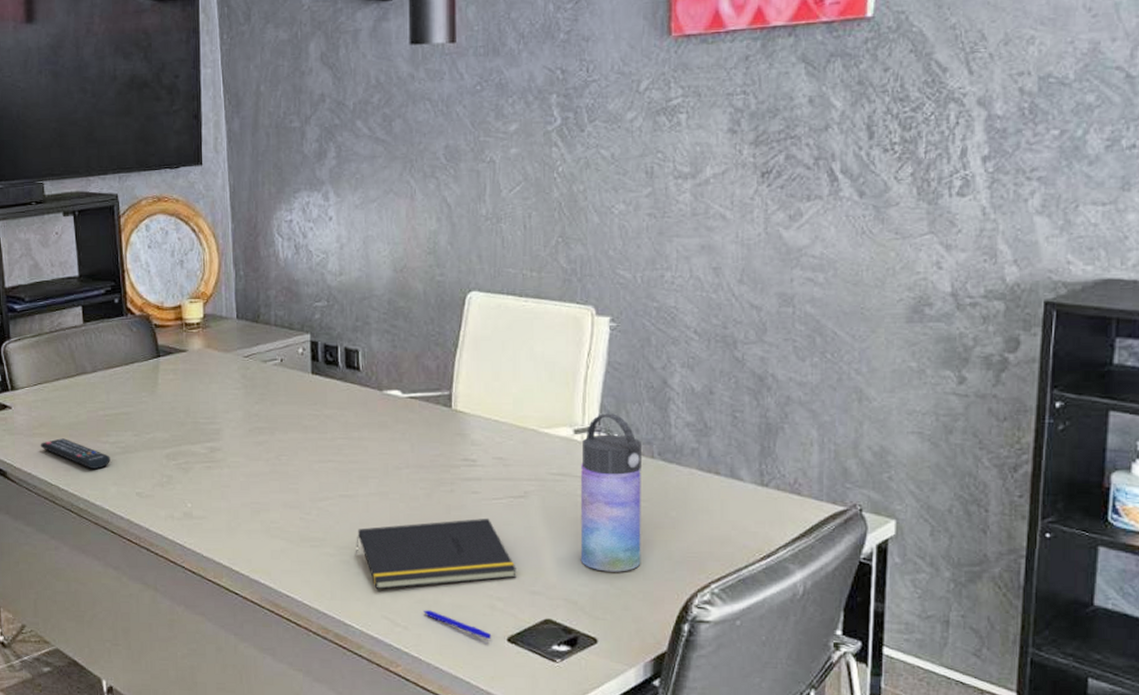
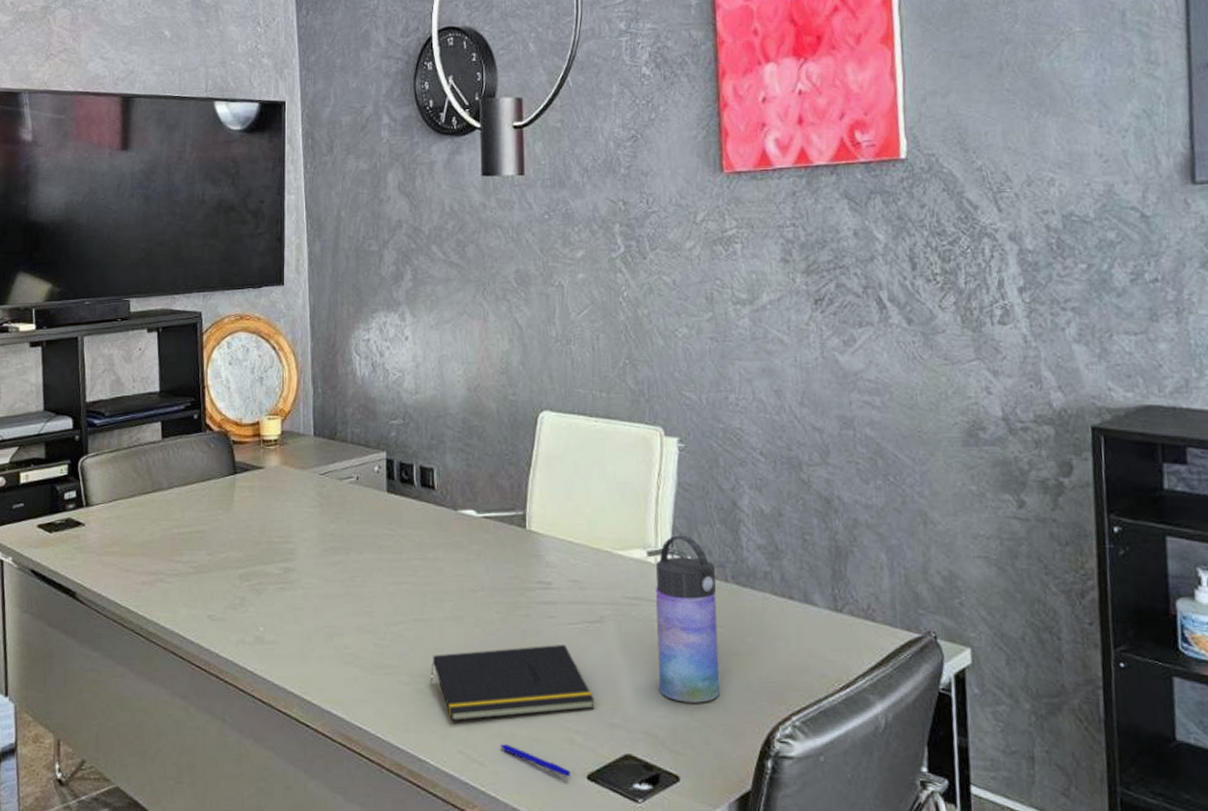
remote control: present [40,438,110,469] -> none [111,557,183,590]

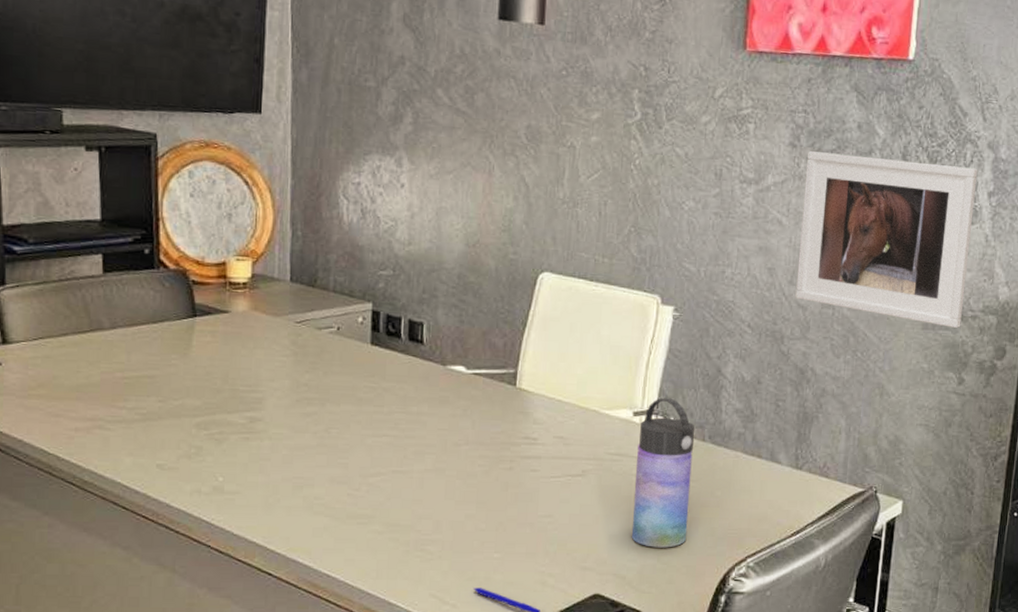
notepad: present [429,644,595,722] -> none [405,495,570,568]
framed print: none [802,263,1010,444] -> present [795,151,978,329]

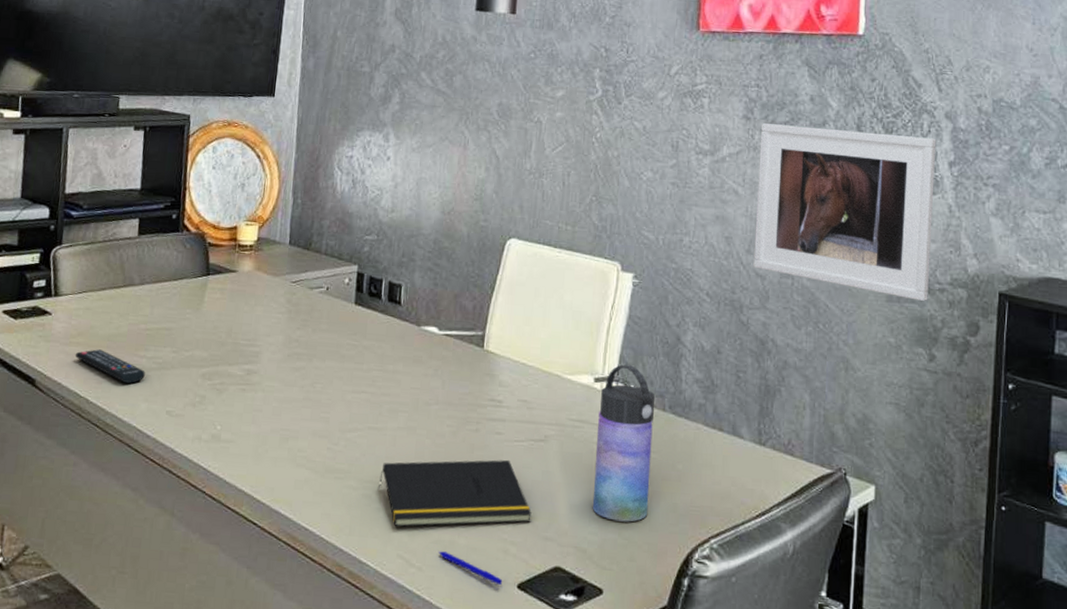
remote control: none [36,401,127,437] -> present [75,349,145,384]
notepad: none [405,495,570,568] -> present [377,459,532,527]

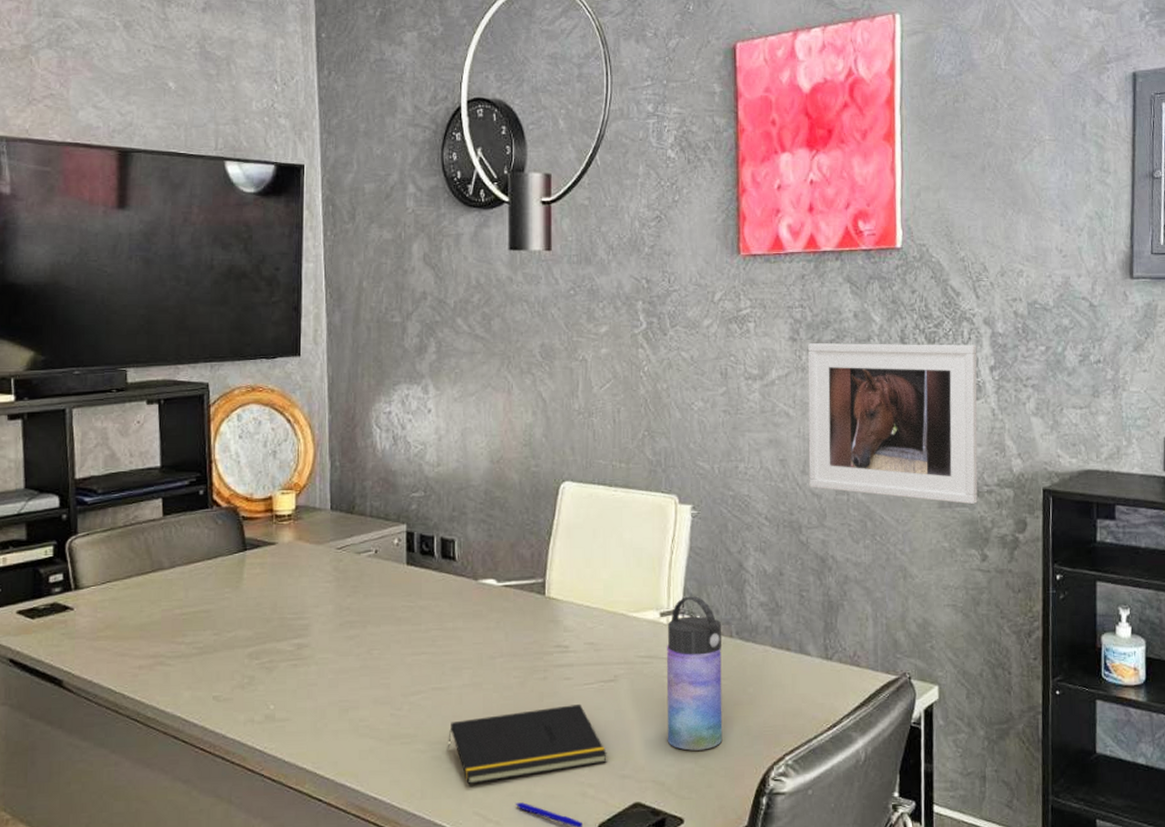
remote control: present [75,349,145,384] -> none [104,641,185,673]

